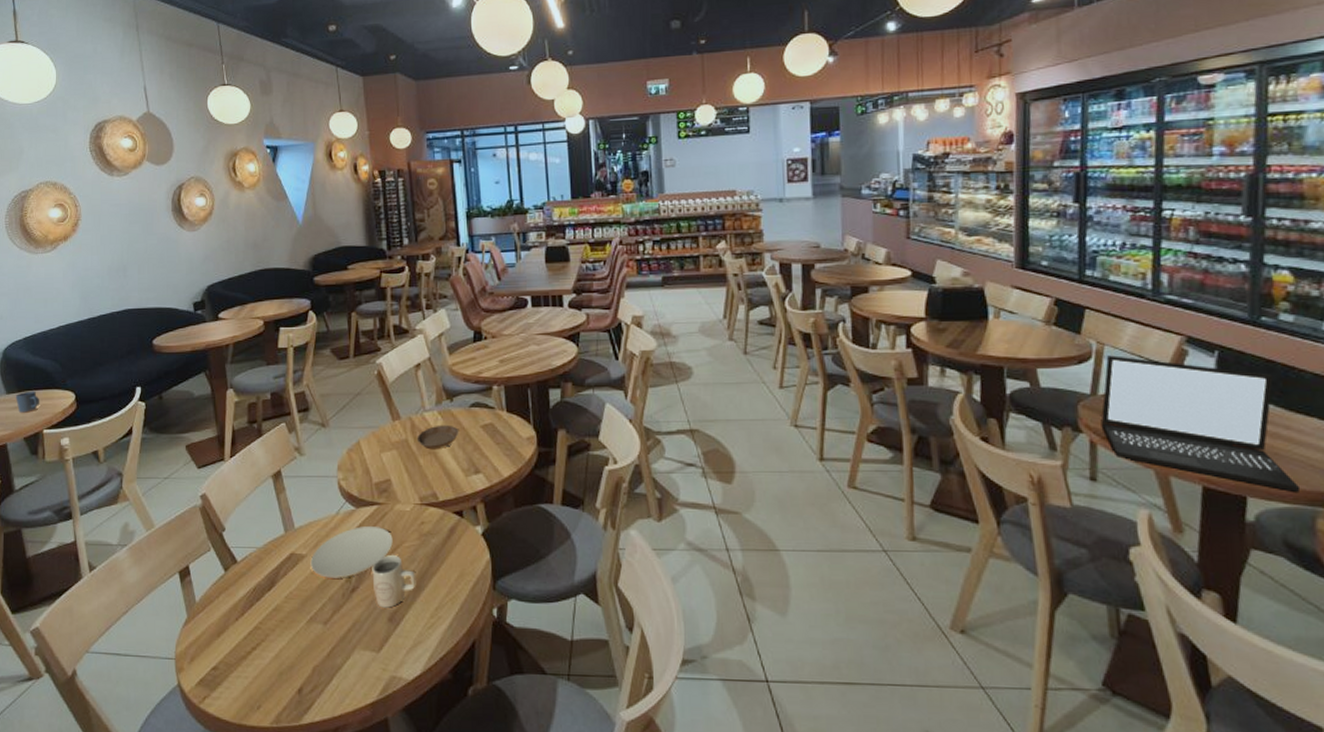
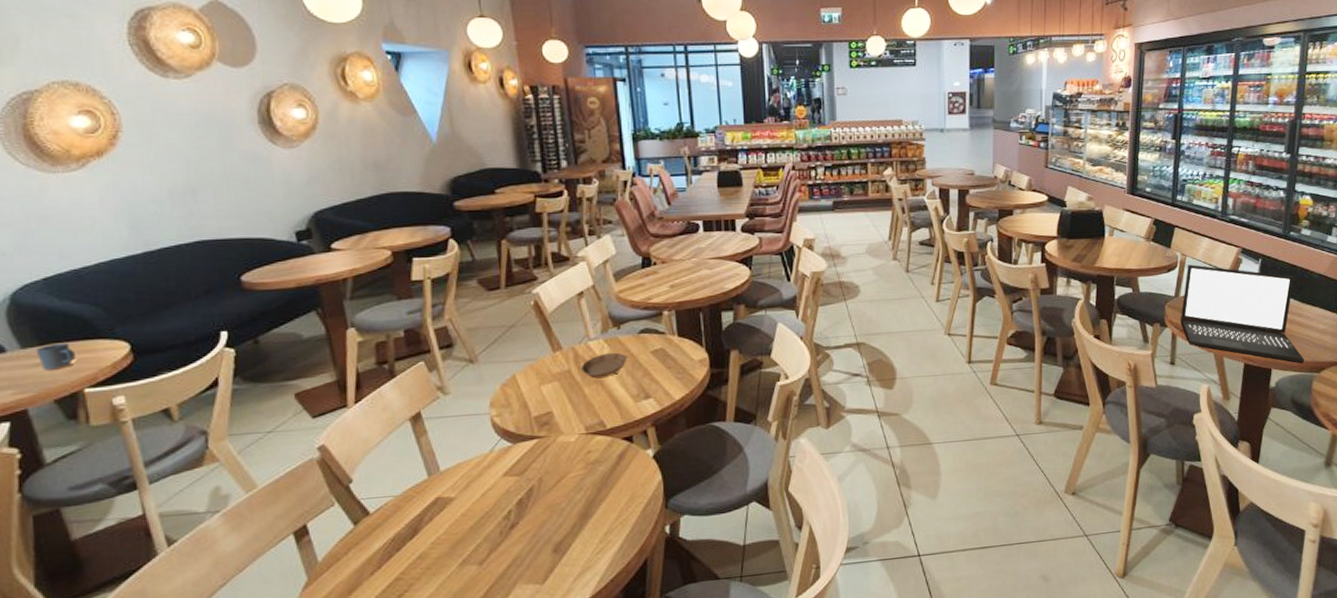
plate: present [310,526,393,578] -> none [460,460,556,518]
mug: present [372,555,416,608] -> none [533,487,583,540]

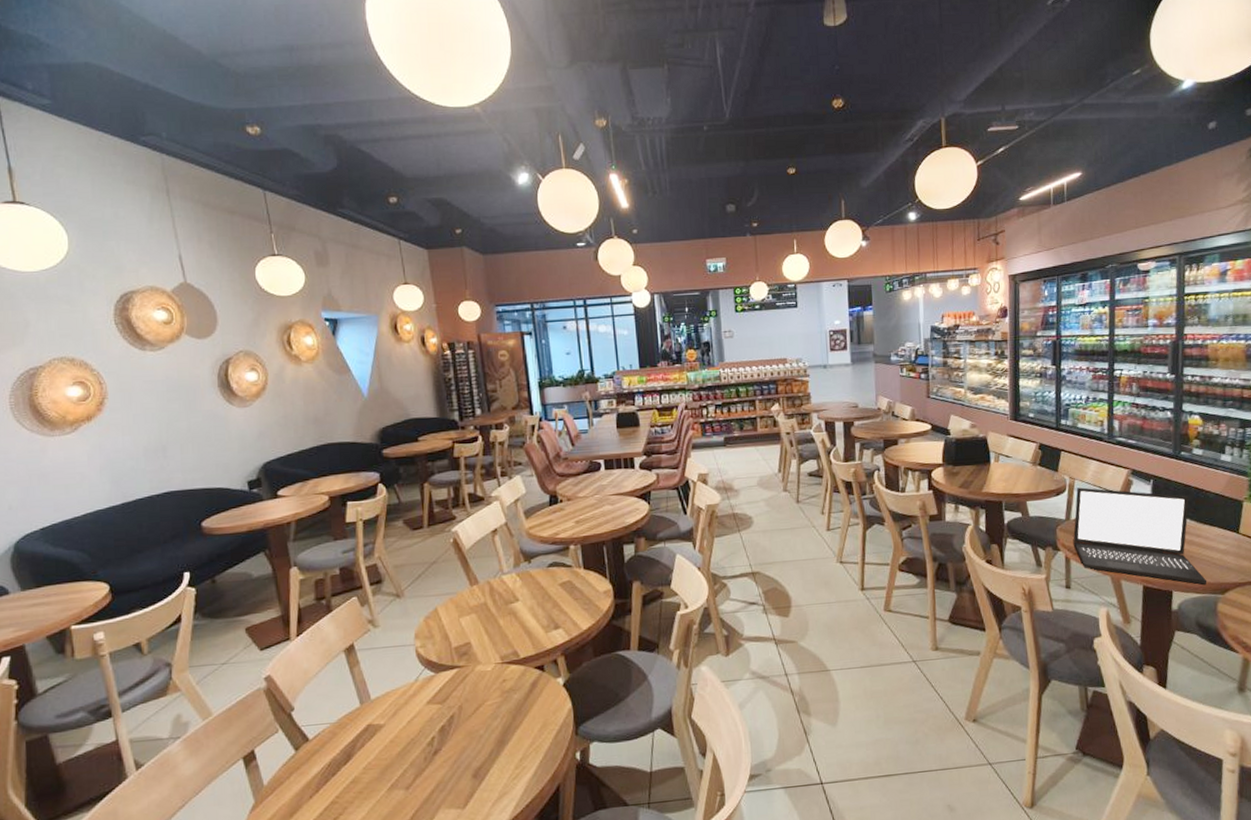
mug: present [35,342,77,372] -> none [33,585,66,611]
saucer: present [580,352,628,379] -> none [495,585,538,611]

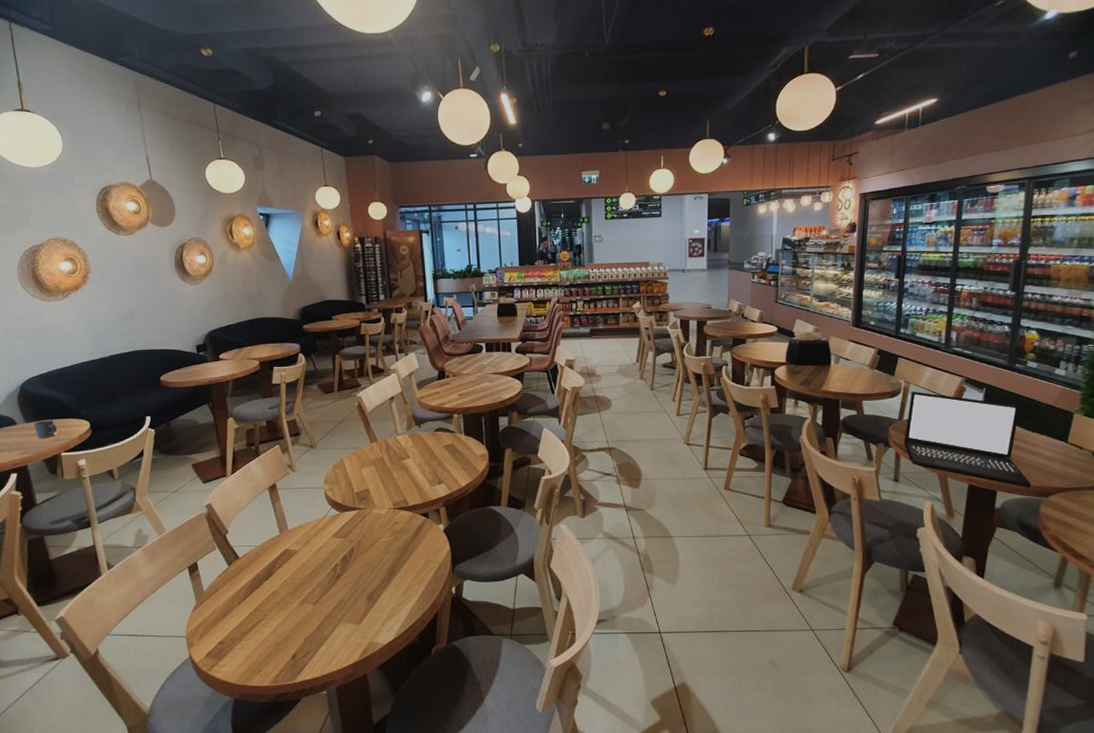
mug: none [33,585,66,611] -> present [33,420,58,440]

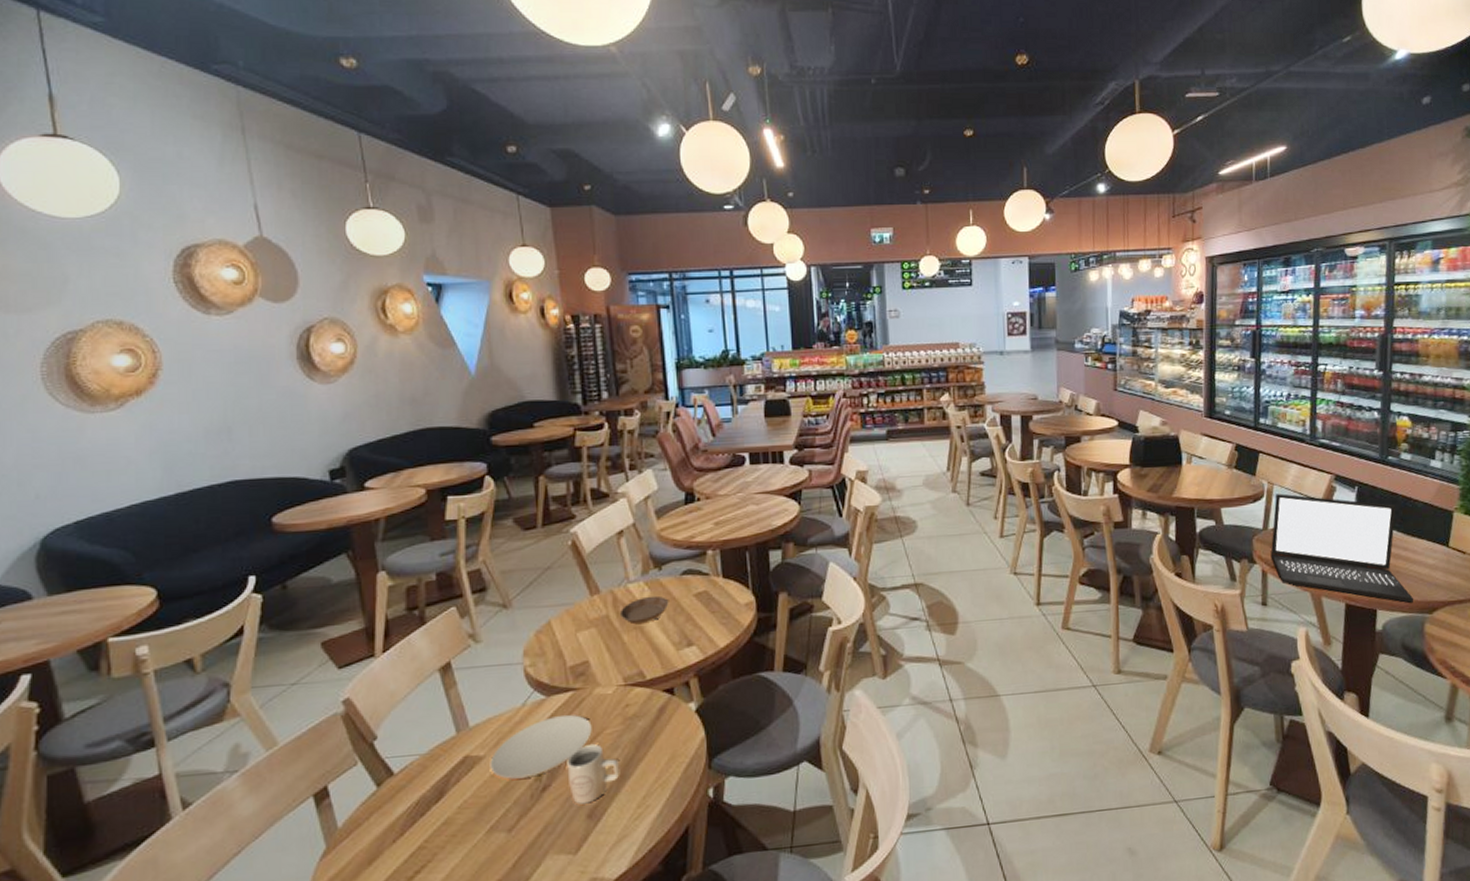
mug: present [33,420,58,440] -> none [62,589,102,620]
plate: none [302,527,371,568] -> present [489,715,592,780]
mug: none [353,549,390,590] -> present [567,744,620,805]
saucer: none [390,445,426,466] -> present [619,595,669,625]

